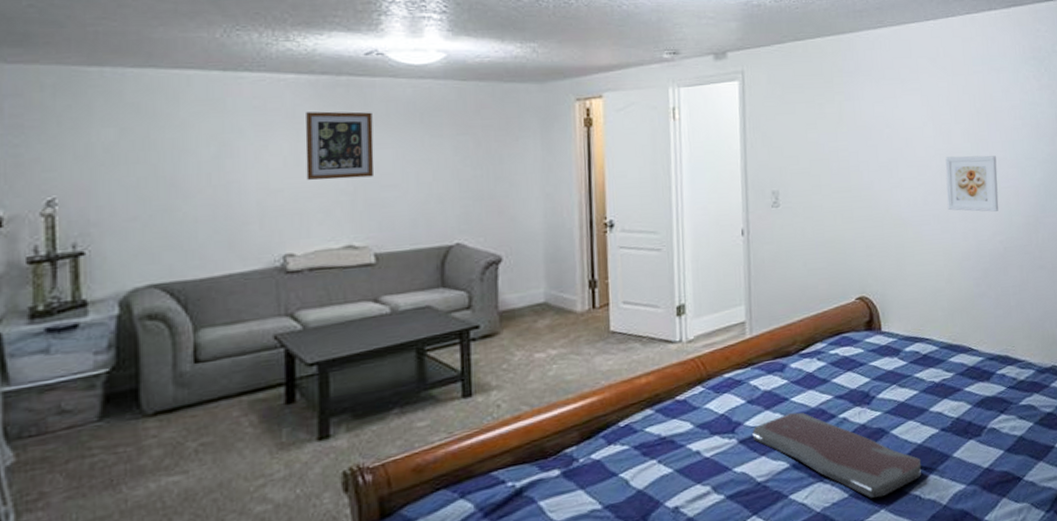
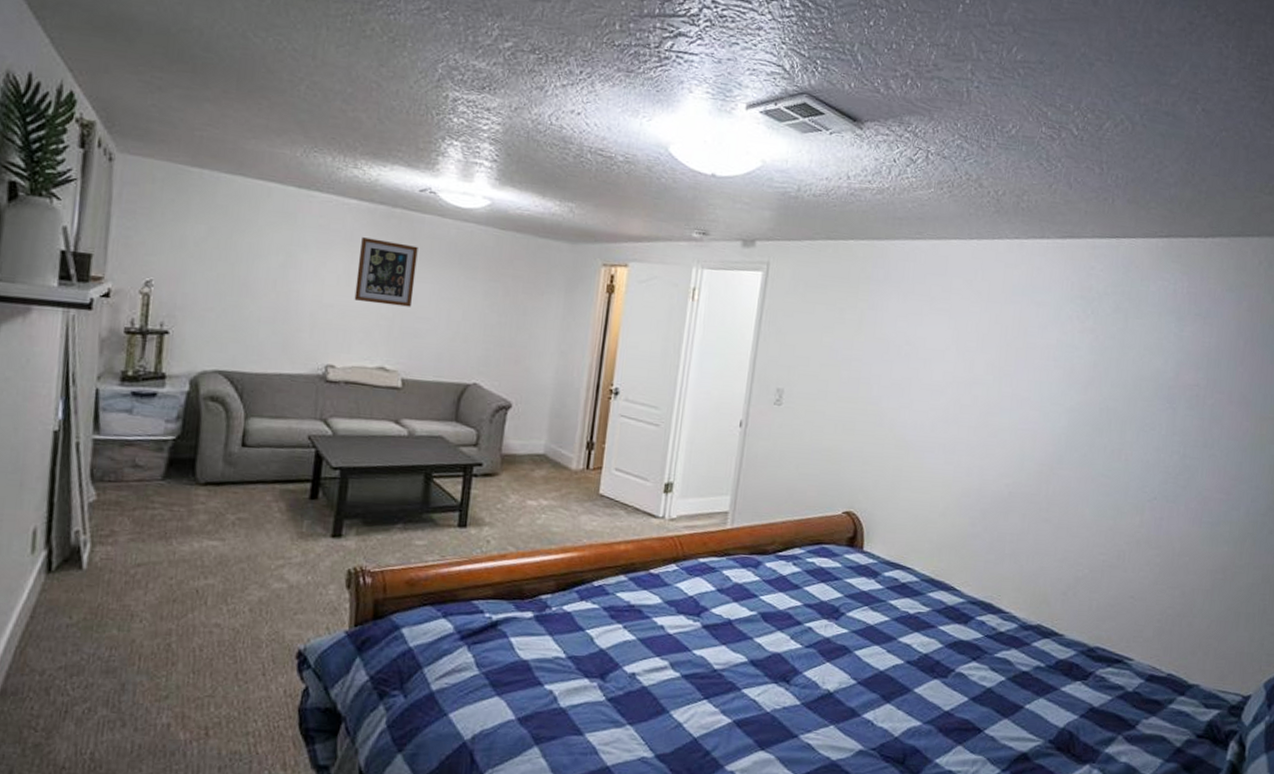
serving tray: present [752,412,922,498] -> none [716,610,880,714]
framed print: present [945,155,999,212] -> none [955,386,1019,453]

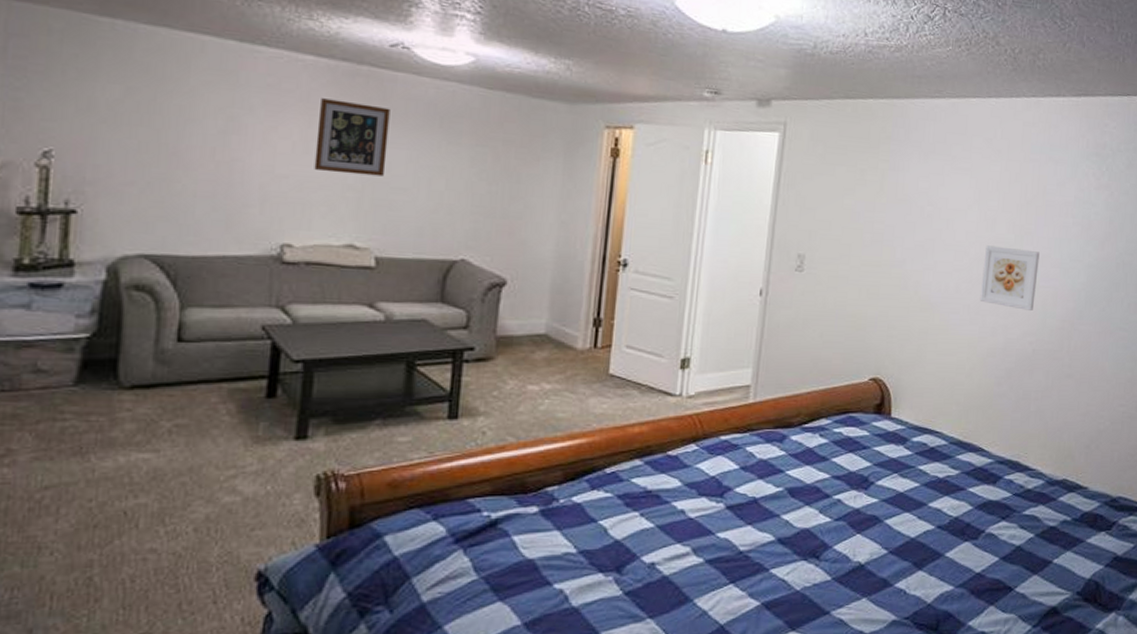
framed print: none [955,386,1019,453] -> present [979,245,1040,311]

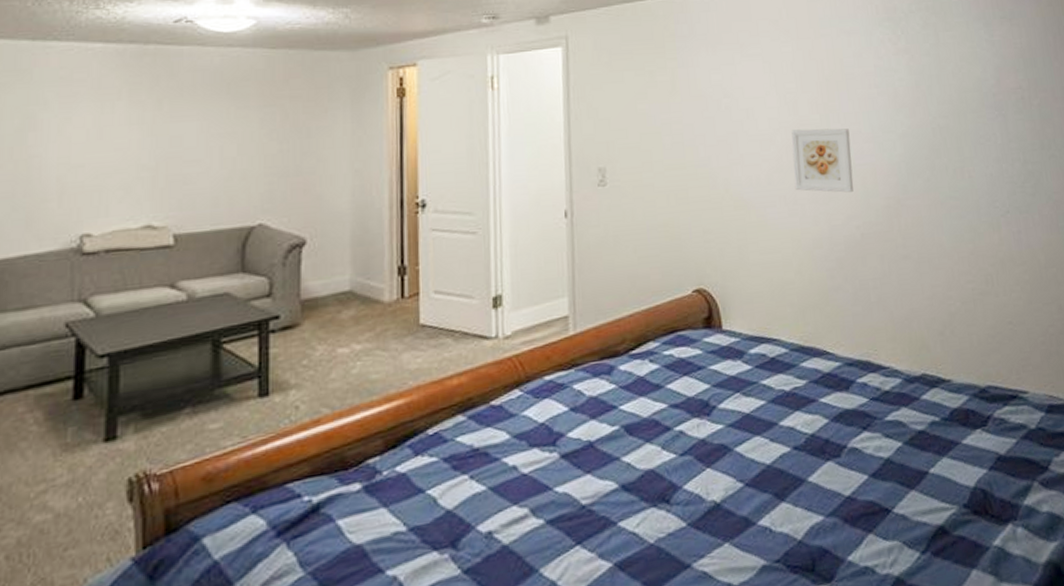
wall art: present [314,98,390,177] -> none [108,82,178,155]

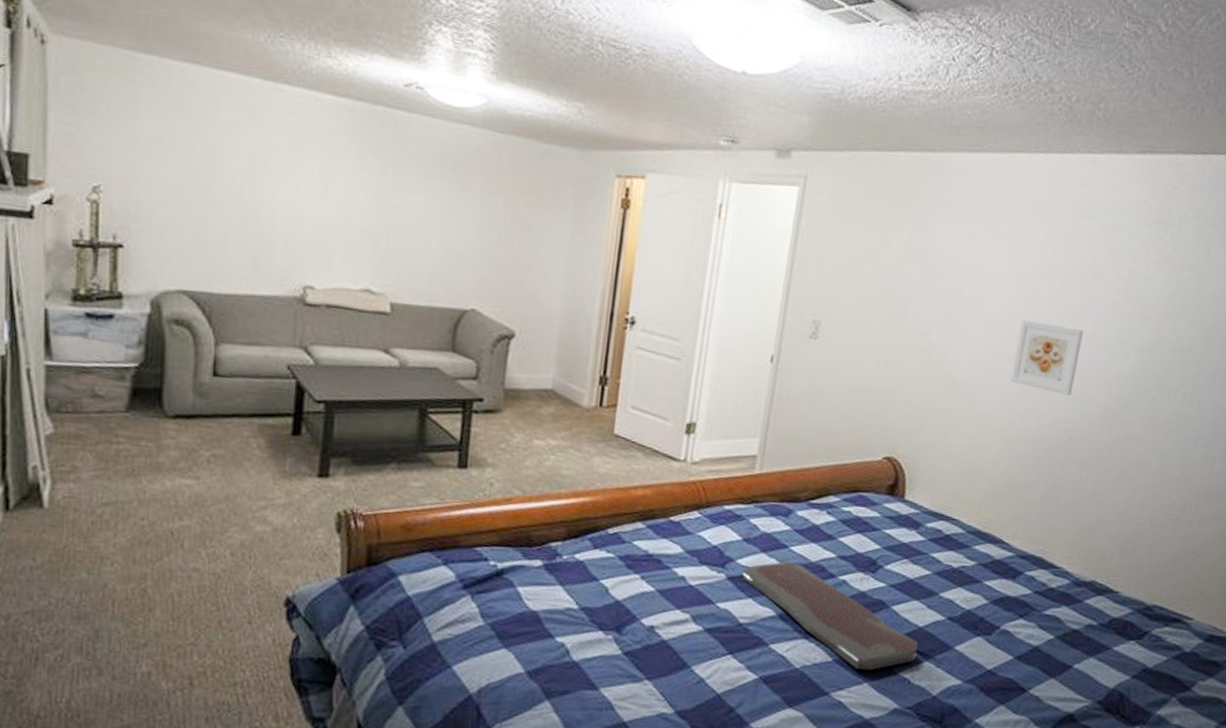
serving tray: none [576,423,772,529] -> present [742,562,919,671]

